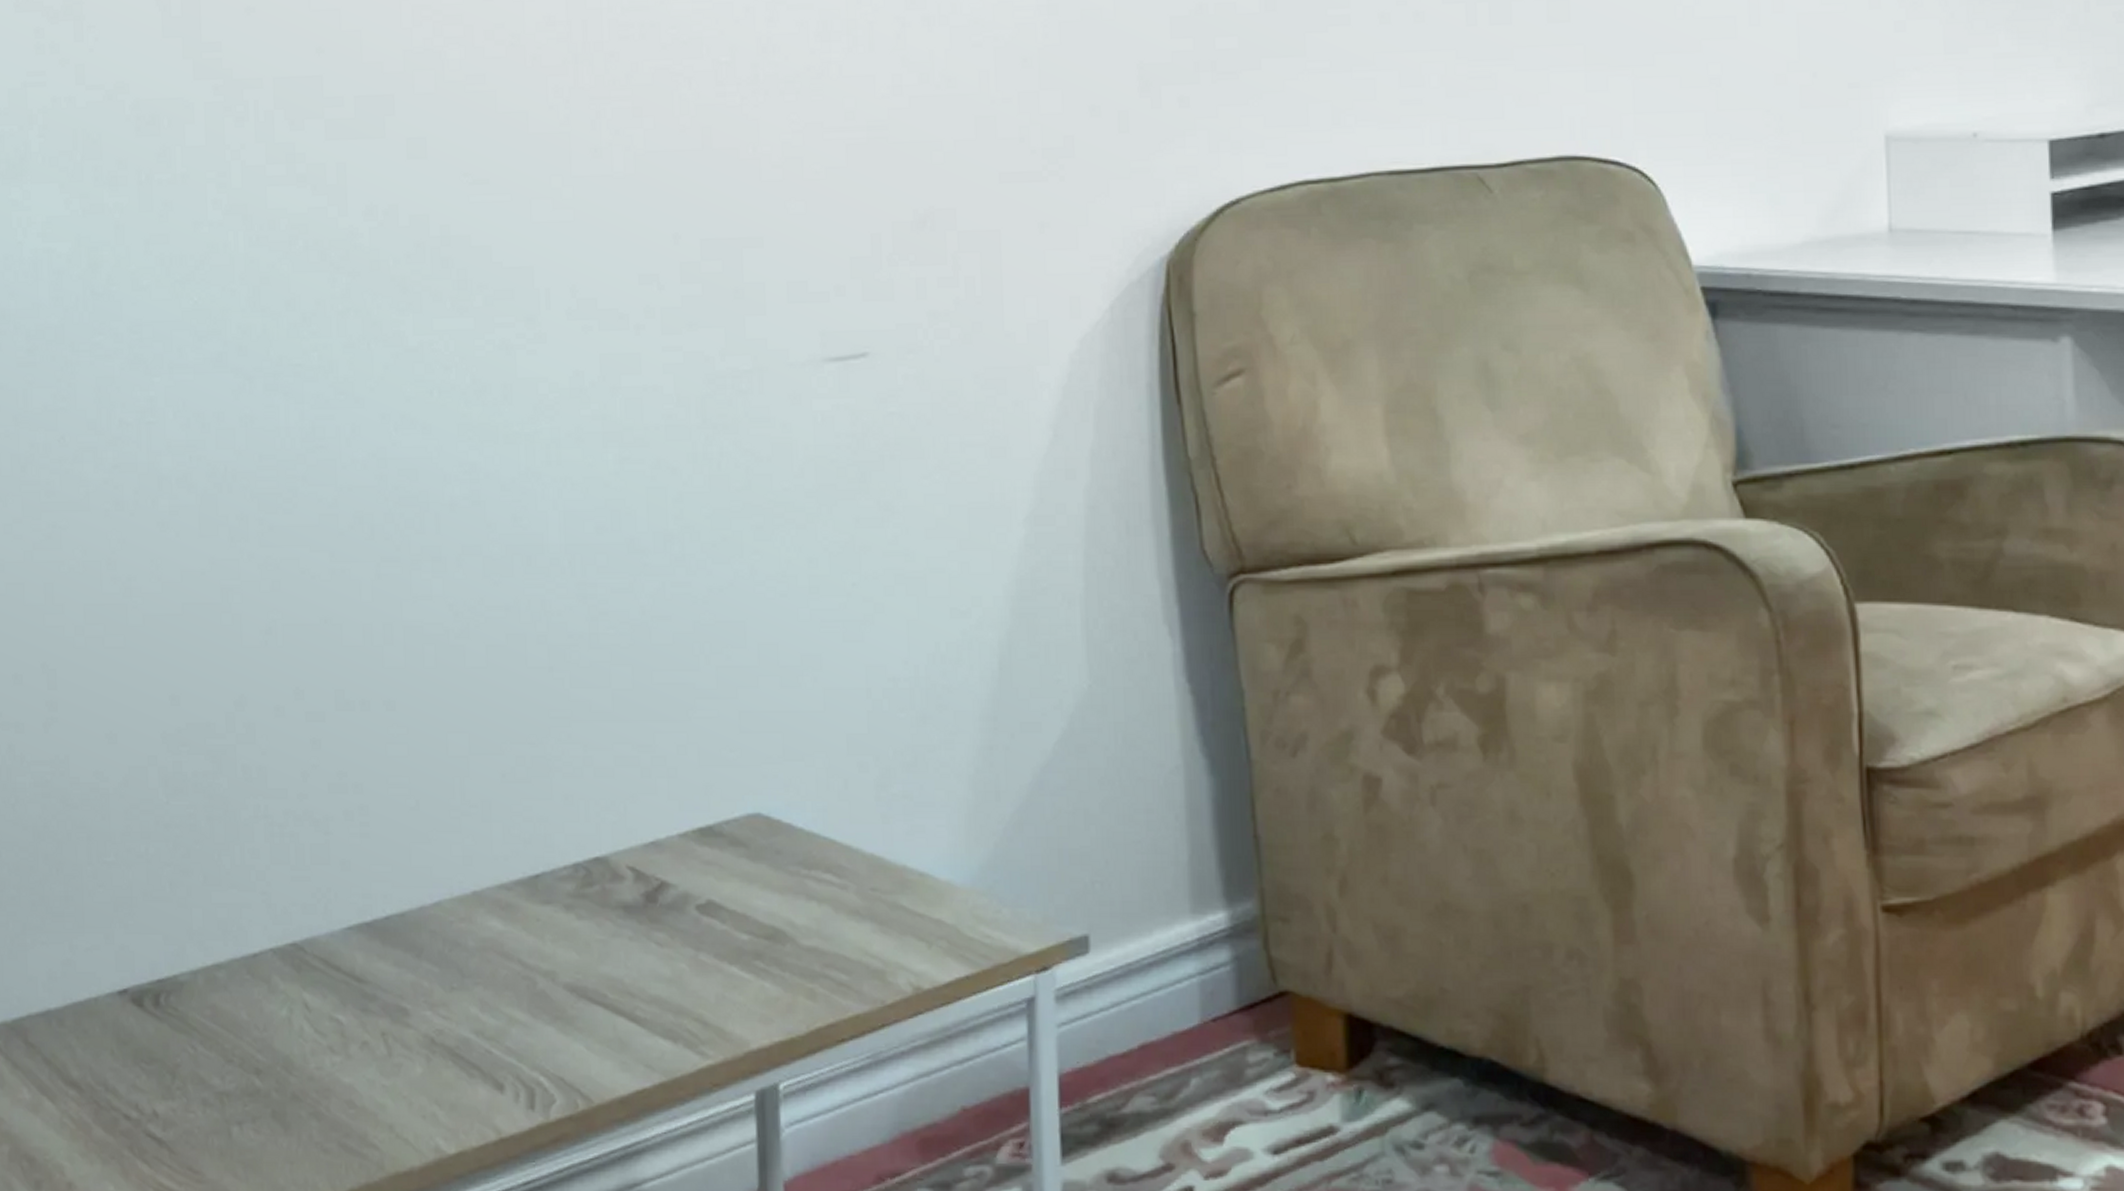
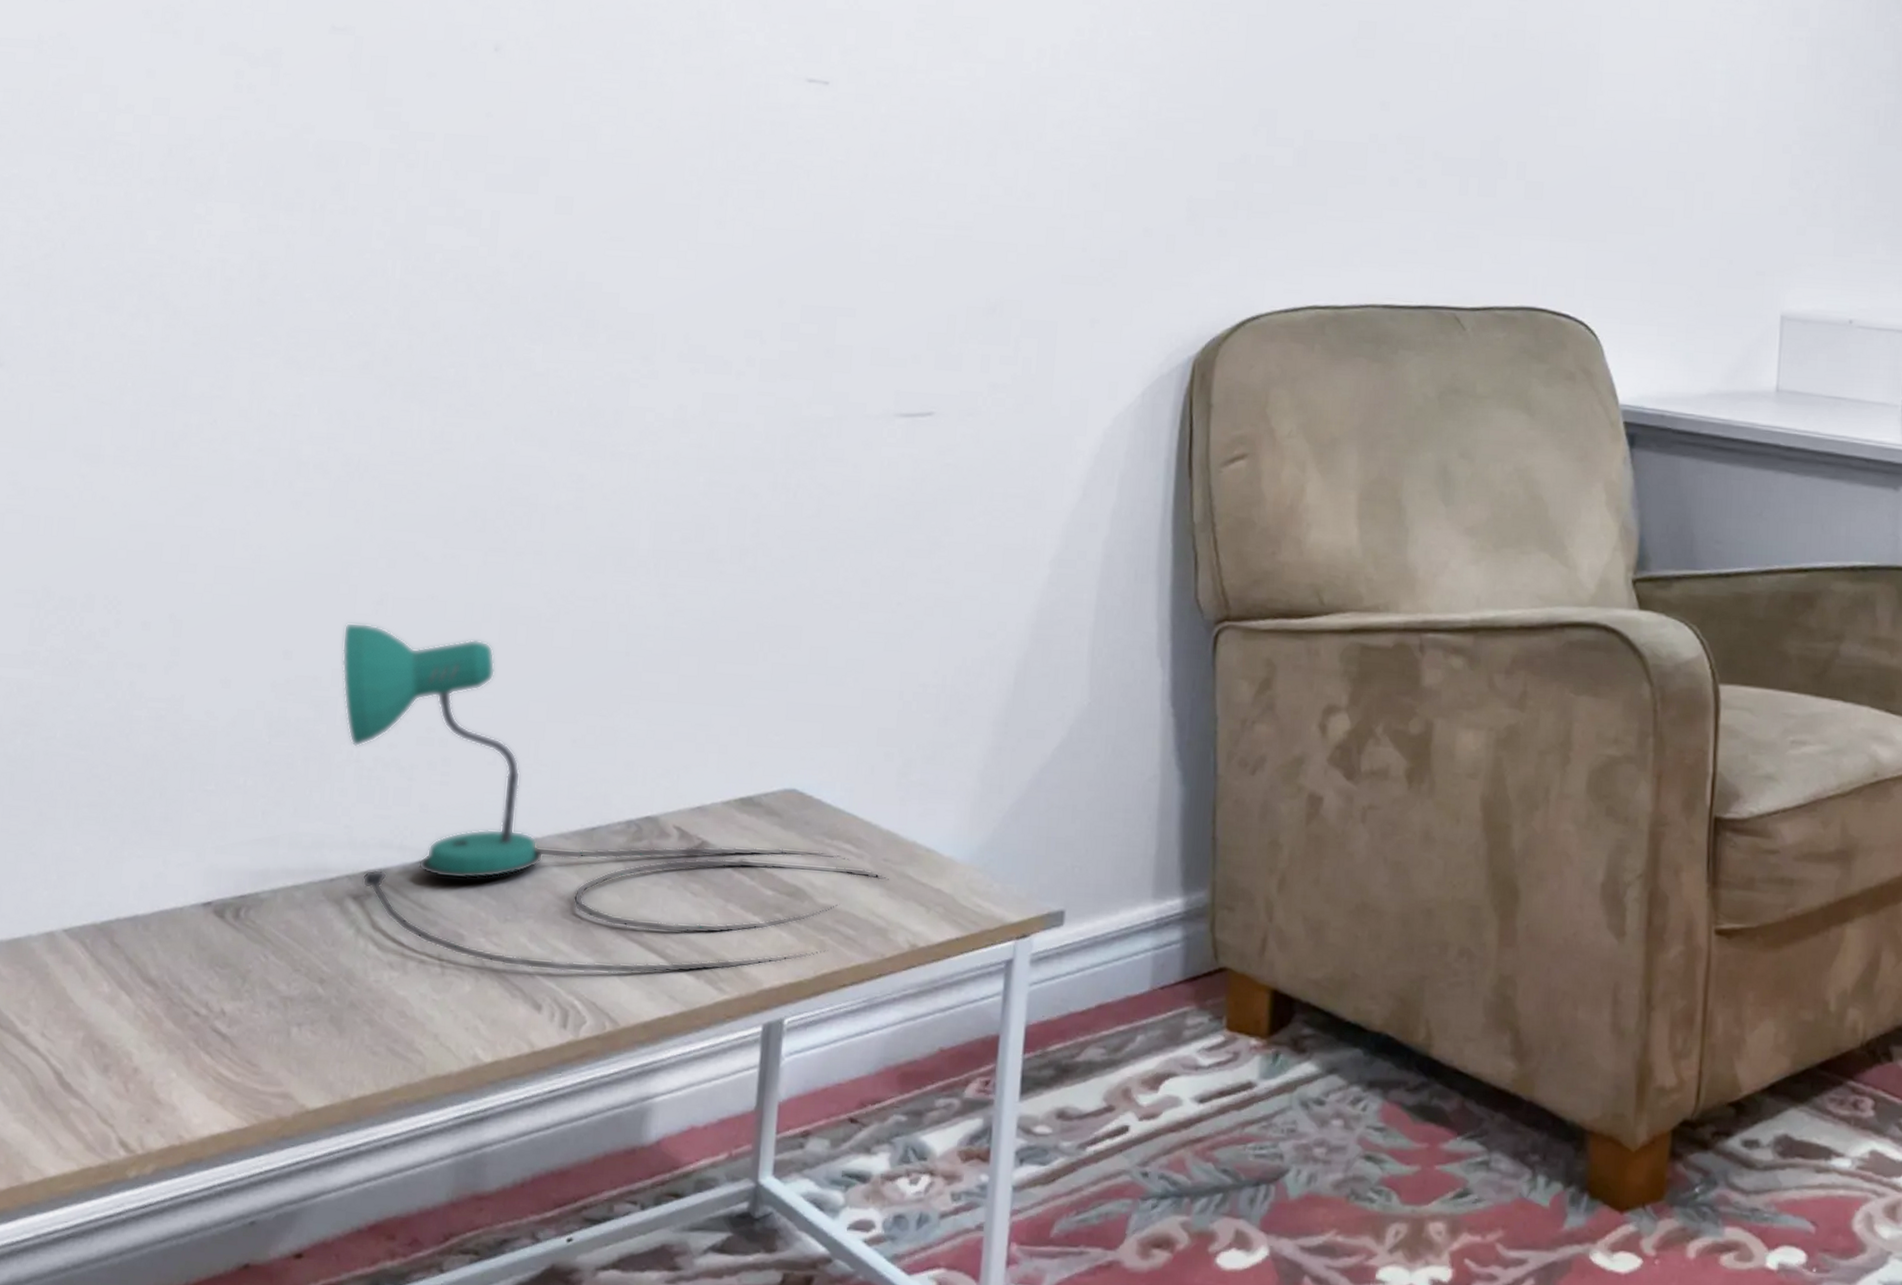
desk lamp: none [232,657,880,1044] -> present [342,622,889,974]

